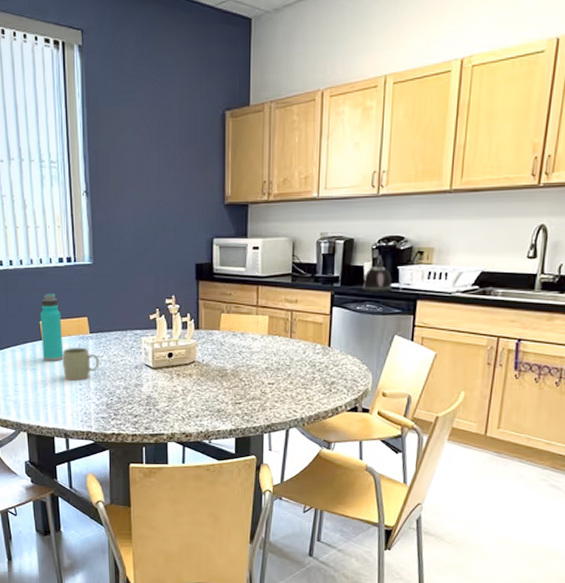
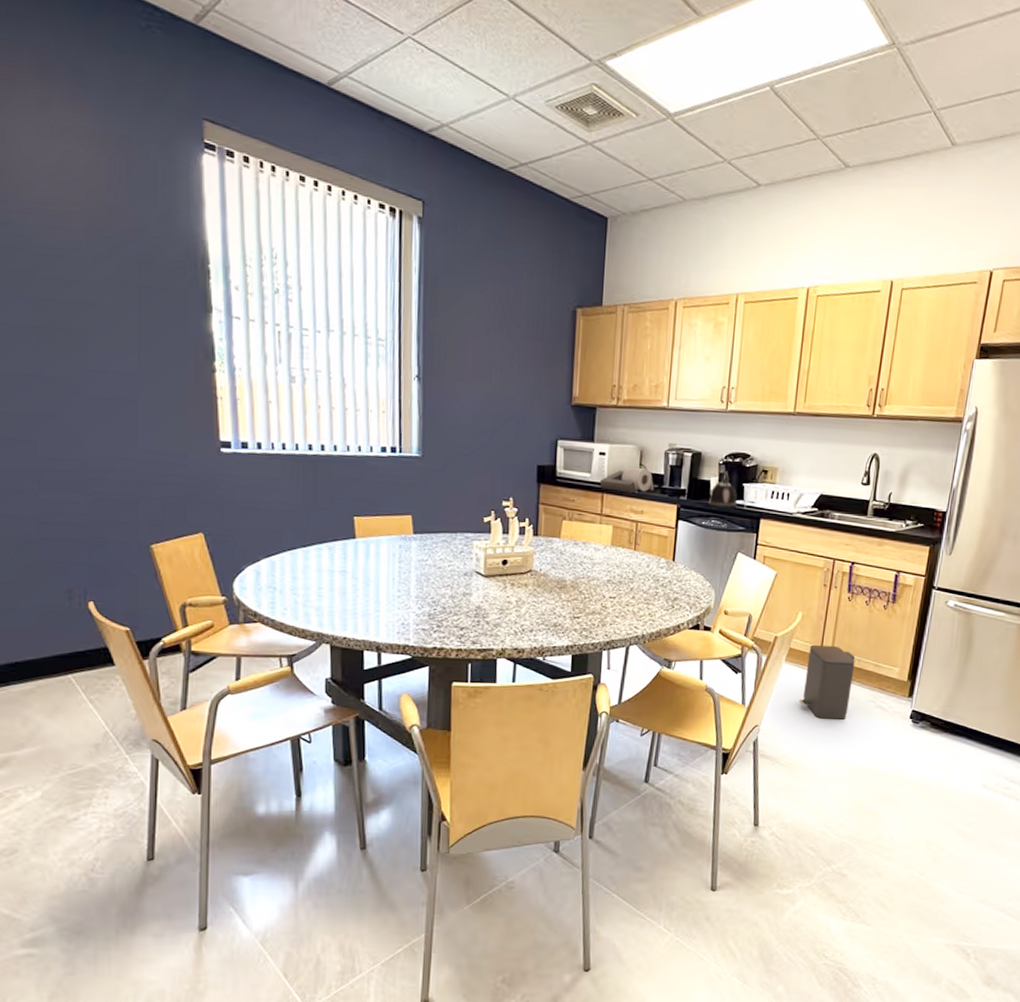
water bottle: present [40,293,64,361] -> none [354,485,381,564]
mug: present [62,347,99,381] -> none [379,548,423,587]
paper towel holder: none [254,258,307,284] -> present [599,466,654,494]
pedal bin: none [463,423,525,498] -> present [798,644,856,719]

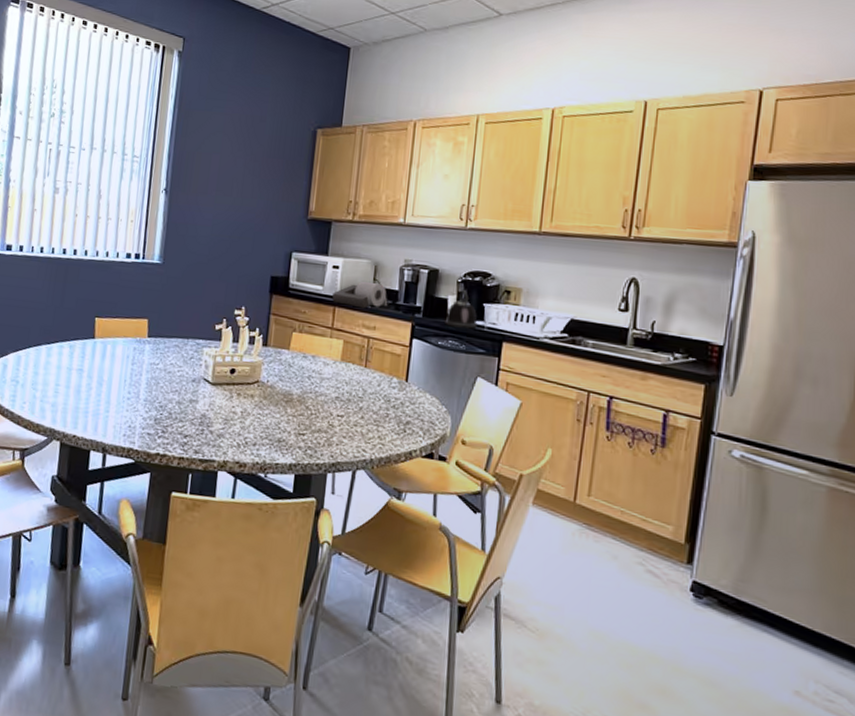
pedal bin: present [798,644,856,719] -> none [549,487,618,583]

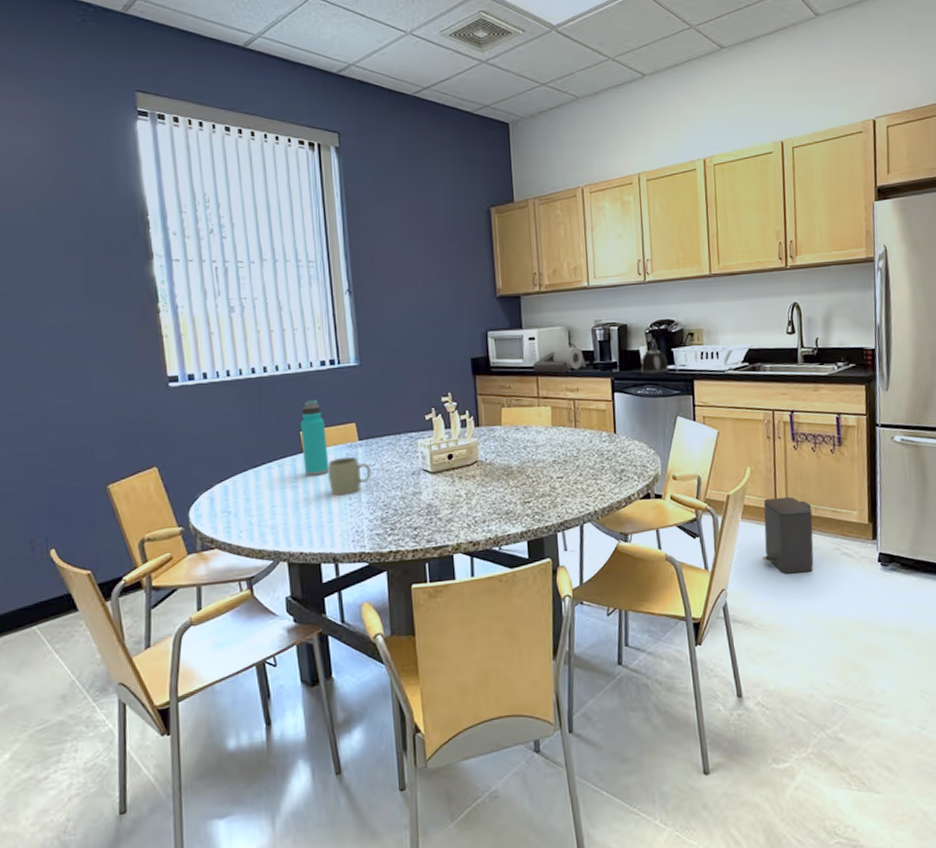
water bottle: none [92,288,120,364] -> present [300,399,329,476]
mug: none [112,350,154,388] -> present [328,456,371,496]
pedal bin: none [549,487,618,583] -> present [761,496,814,574]

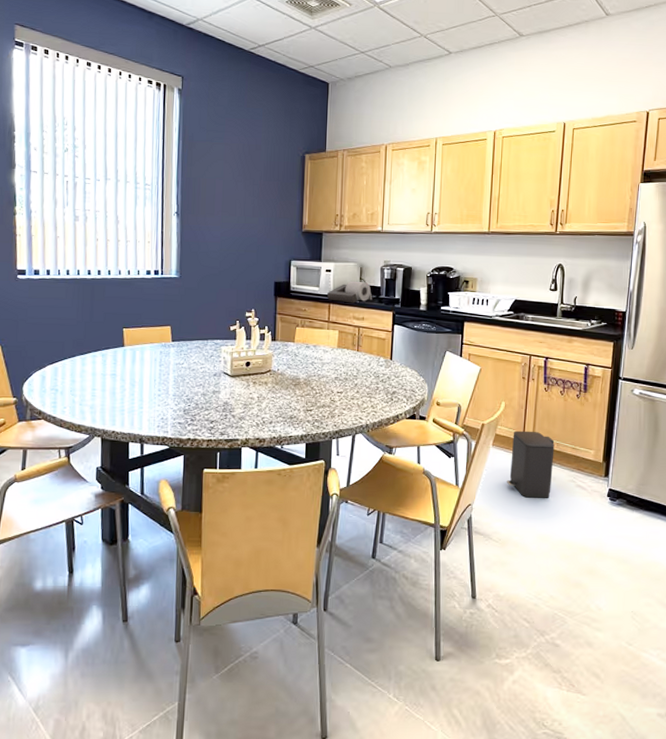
water bottle: present [300,399,329,476] -> none [123,302,145,367]
mug: present [328,456,371,496] -> none [143,354,180,387]
kettle: present [640,338,670,375] -> none [419,282,444,314]

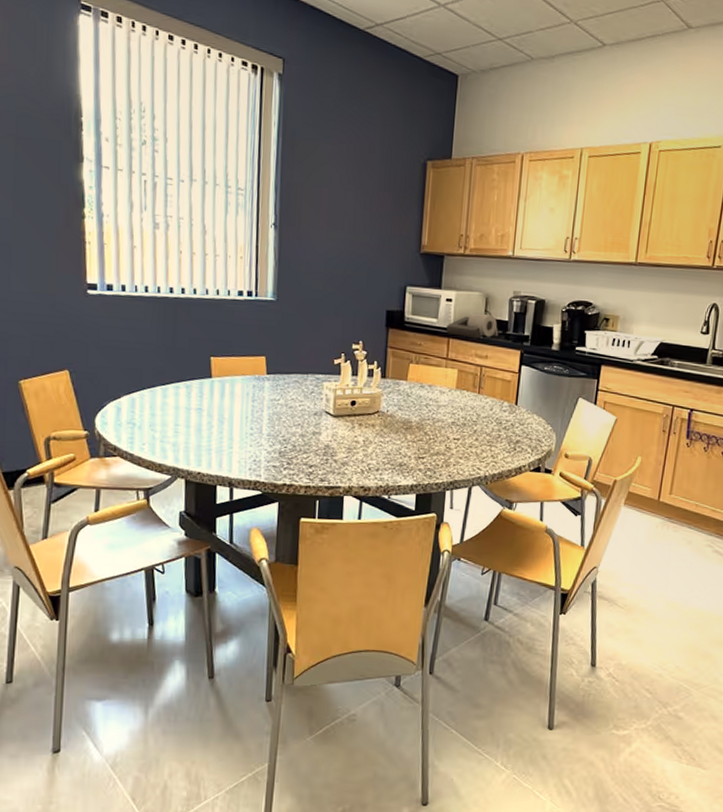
pedal bin: present [506,430,555,498] -> none [636,489,694,563]

